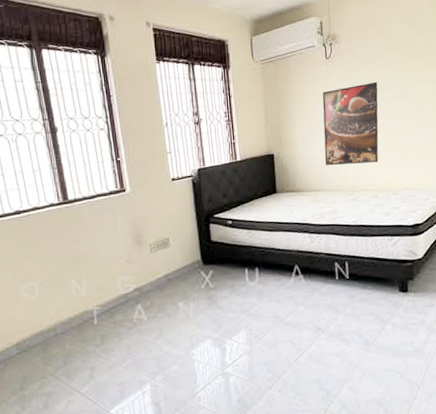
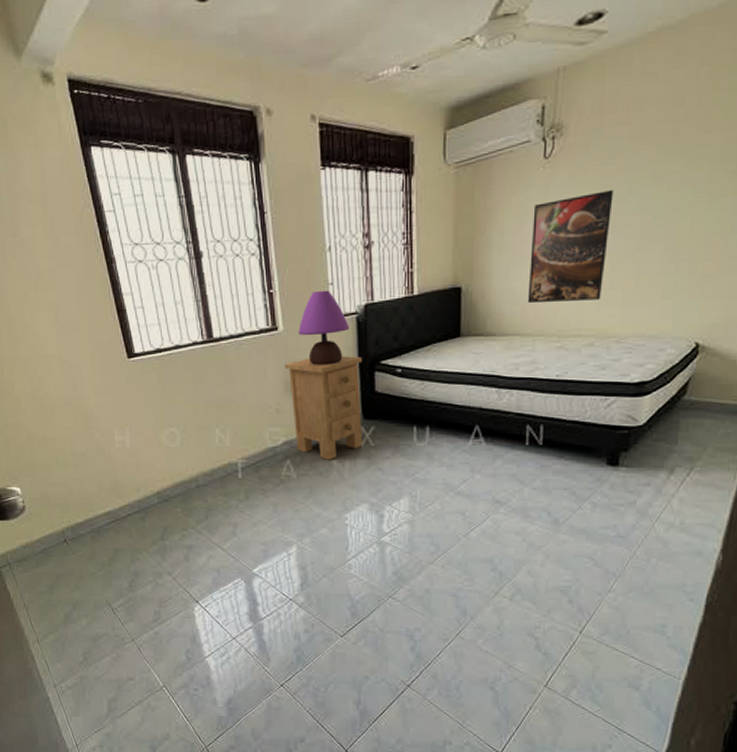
nightstand: none [132,211,204,303] -> present [284,356,363,461]
table lamp: none [143,158,187,220] -> present [298,290,350,365]

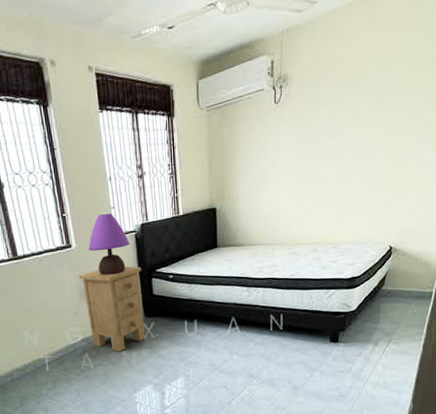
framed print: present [527,189,614,304] -> none [267,128,327,220]

